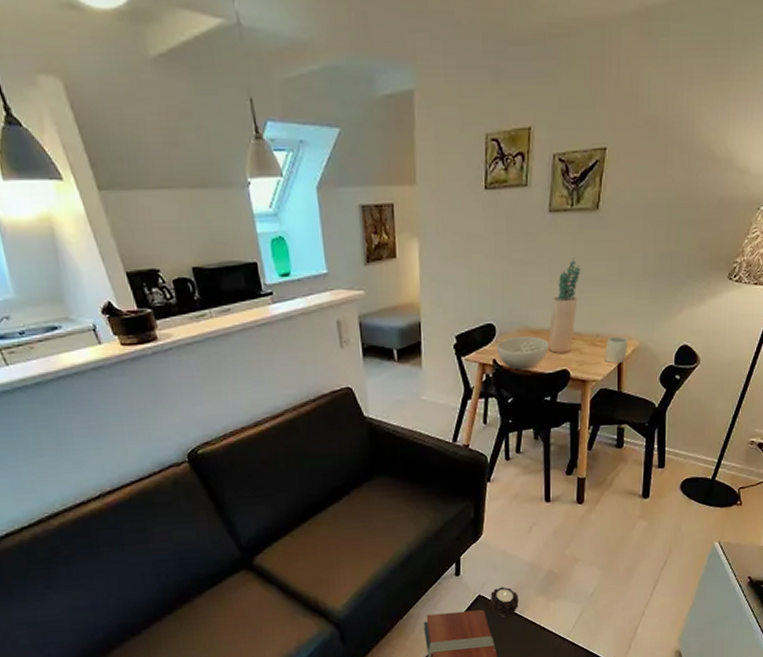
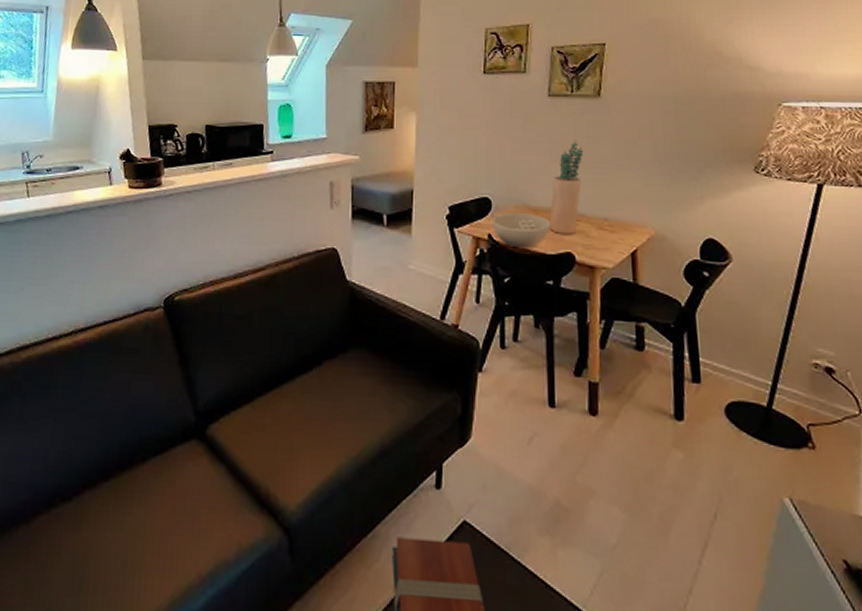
candle: present [490,587,519,617] -> none [479,514,516,560]
mug: present [604,336,628,364] -> none [614,221,642,252]

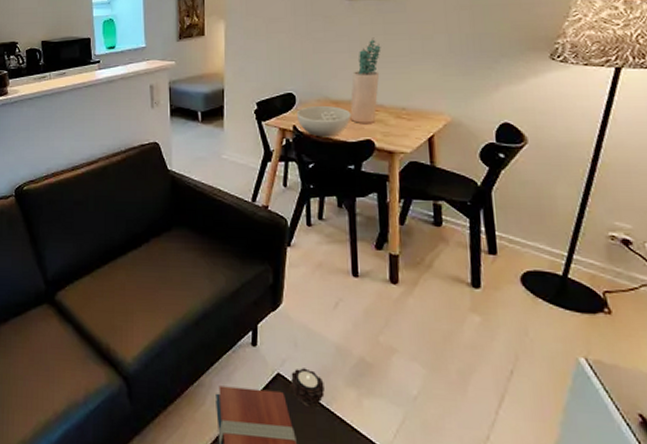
candle: none [479,514,516,560] -> present [291,368,325,407]

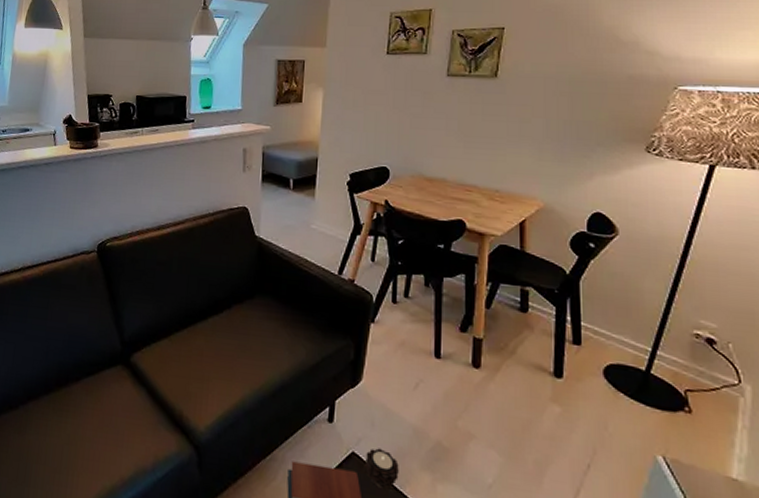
bowl: present [296,105,352,137] -> none [389,181,444,215]
vase: present [350,37,381,125] -> none [443,117,479,204]

